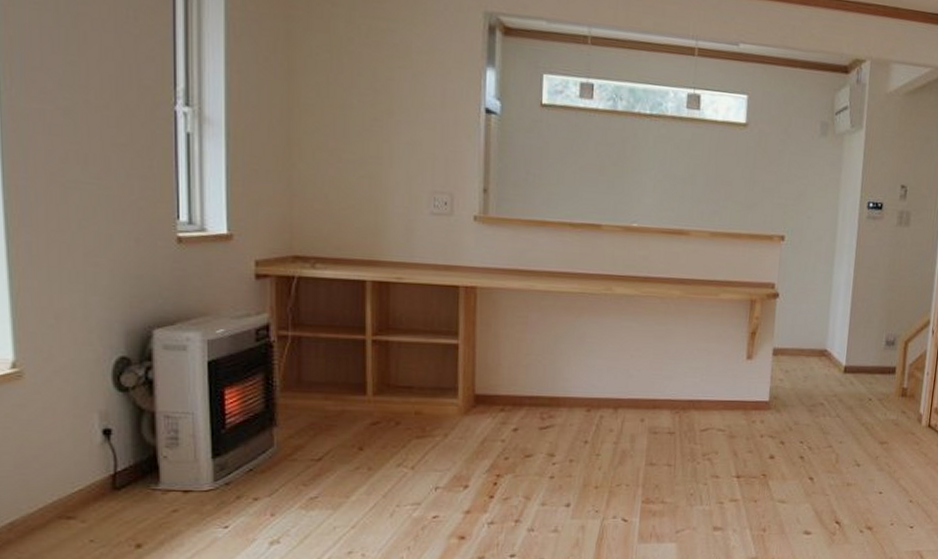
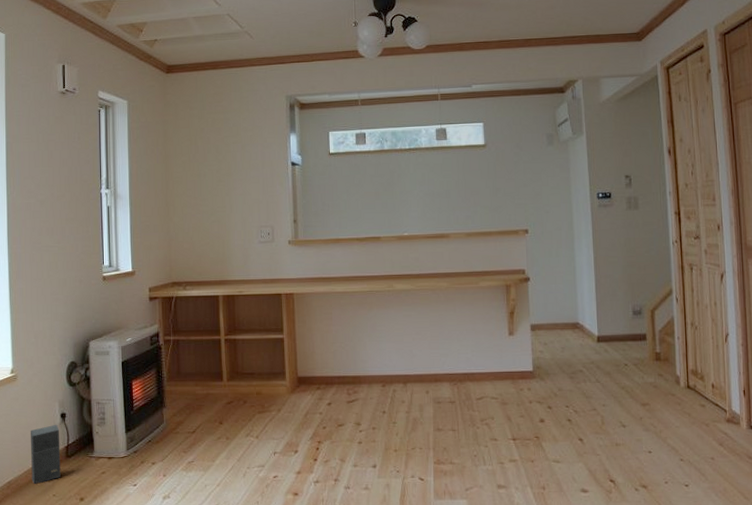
speaker: none [49,443,103,527] -> present [31,424,61,485]

